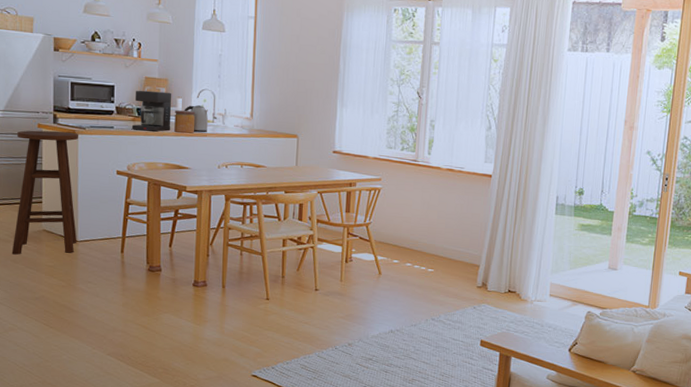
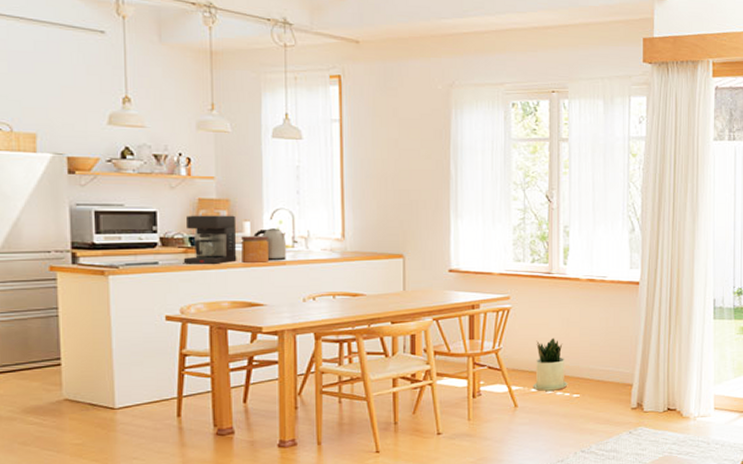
bar stool: present [11,130,78,255] -> none [19,273,115,435]
planter: none [395,217,425,264] -> present [532,337,568,391]

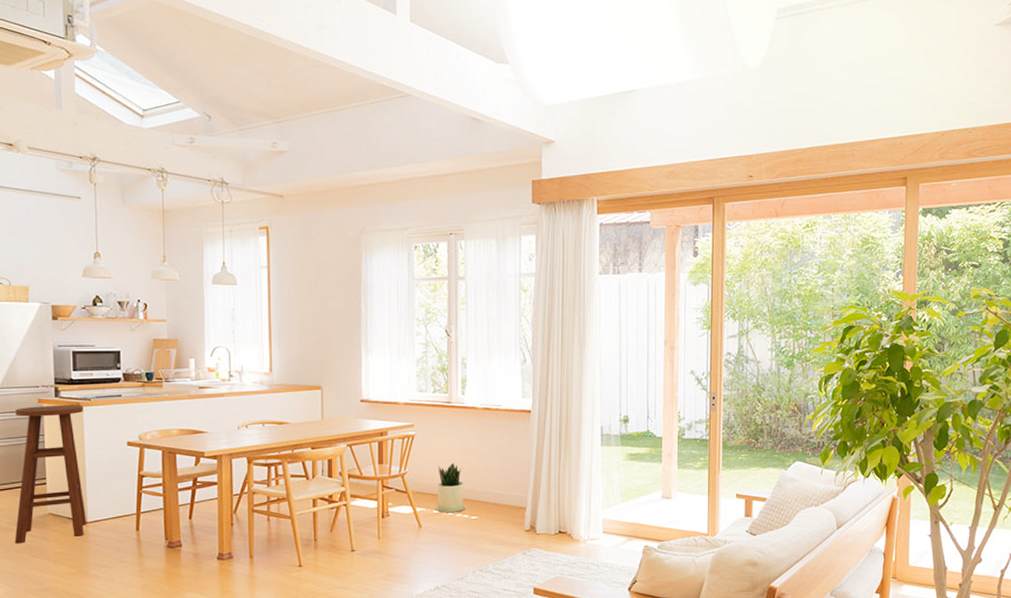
bar stool: none [19,273,115,435] -> present [14,404,87,544]
coffee maker: present [183,215,237,265] -> none [141,353,184,398]
jar: present [241,235,269,264] -> none [187,370,210,396]
kettle: present [253,228,286,261] -> none [197,364,224,393]

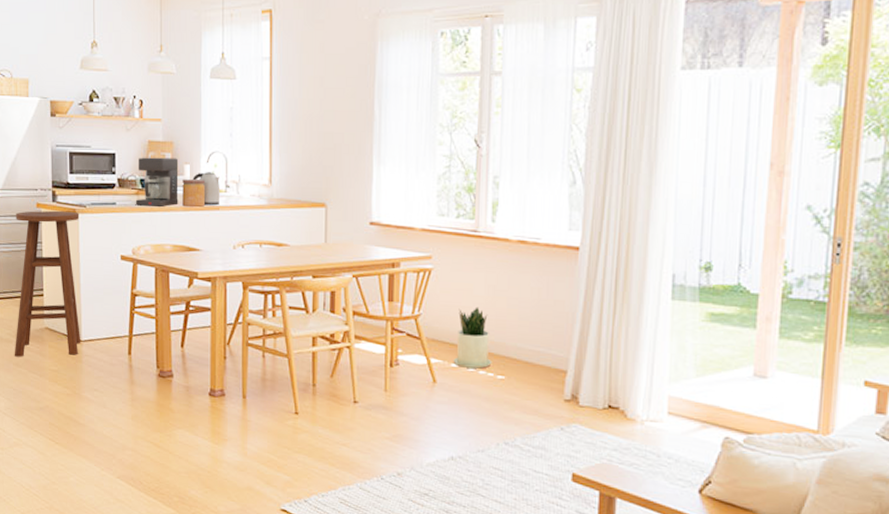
coffee maker: none [141,353,184,398] -> present [135,157,179,208]
jar: none [187,370,210,396] -> present [182,178,206,208]
kettle: none [197,364,224,393] -> present [192,172,220,206]

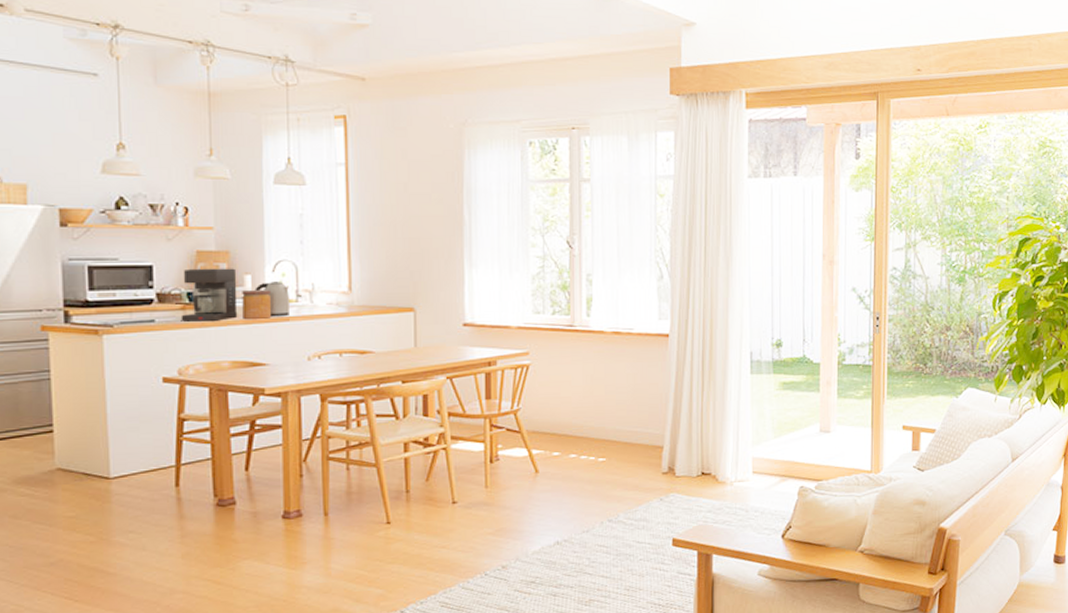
bar stool: present [14,210,81,357] -> none [9,332,110,508]
planter: present [453,306,492,369] -> none [554,396,593,455]

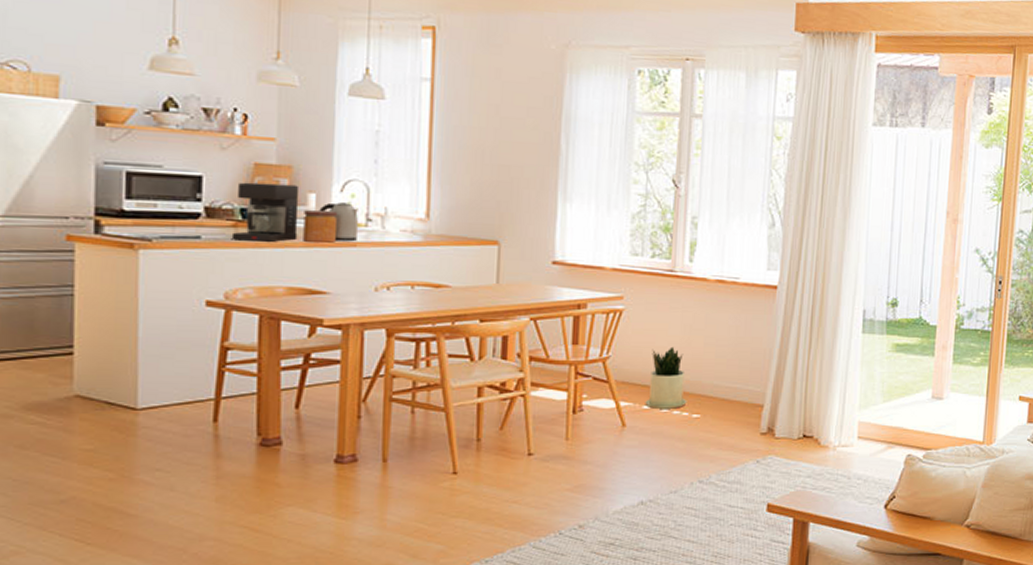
planter: none [554,396,593,455] -> present [645,346,687,409]

